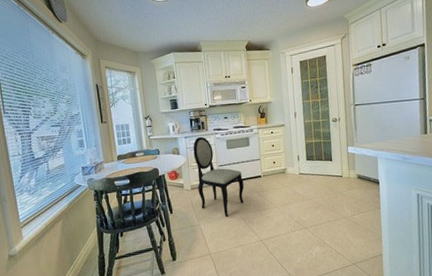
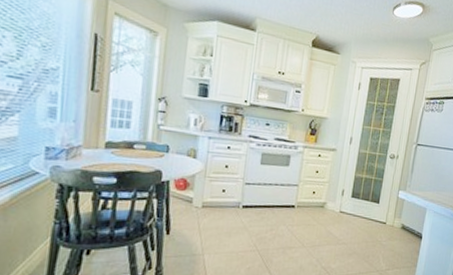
dining chair: present [193,137,244,217] -> none [210,141,272,250]

